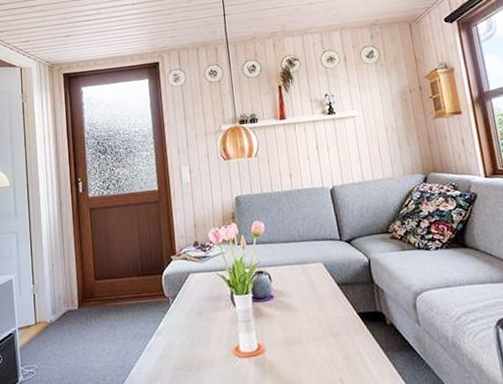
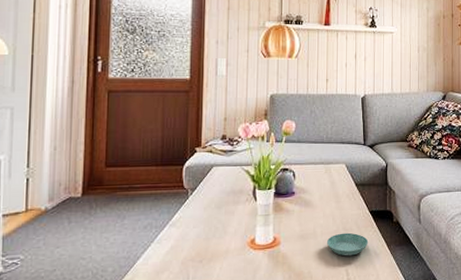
saucer: none [314,337,362,364] -> present [327,232,369,256]

